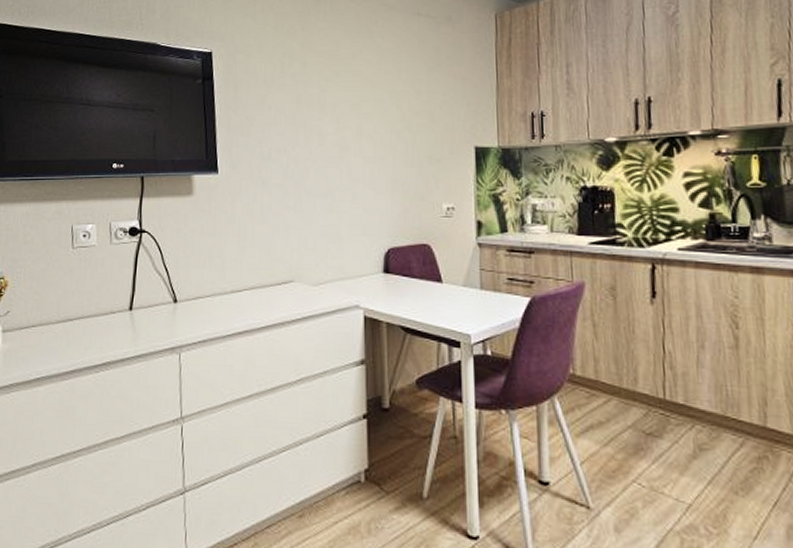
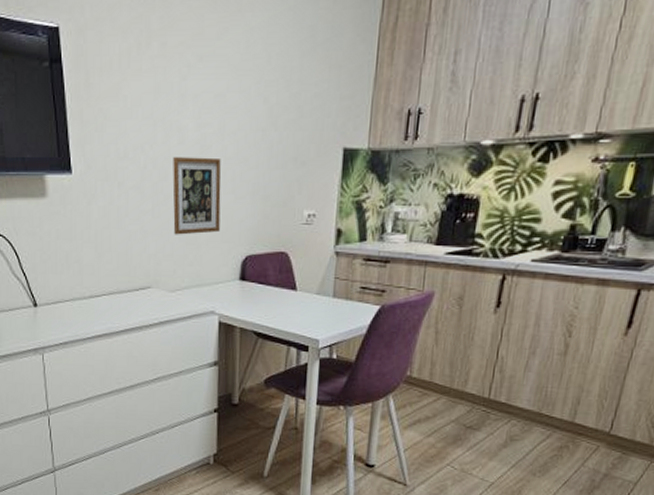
picture frame: none [314,157,361,229] -> present [172,157,221,235]

